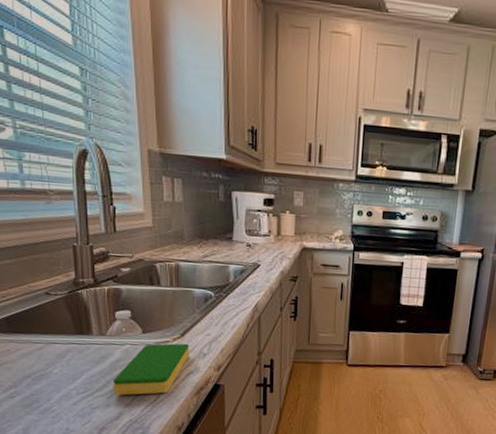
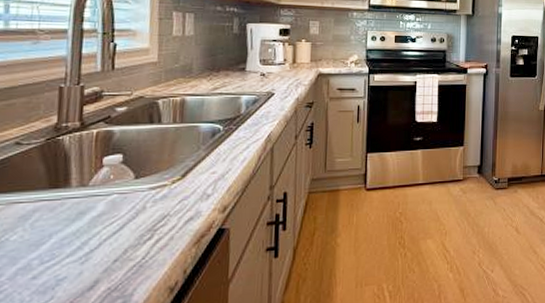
dish sponge: present [113,343,190,396] -> none [89,185,191,258]

